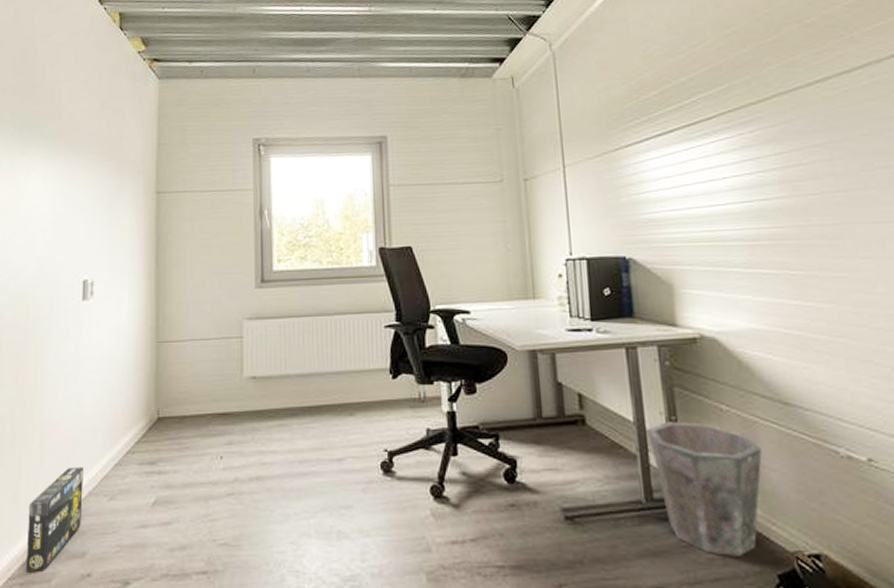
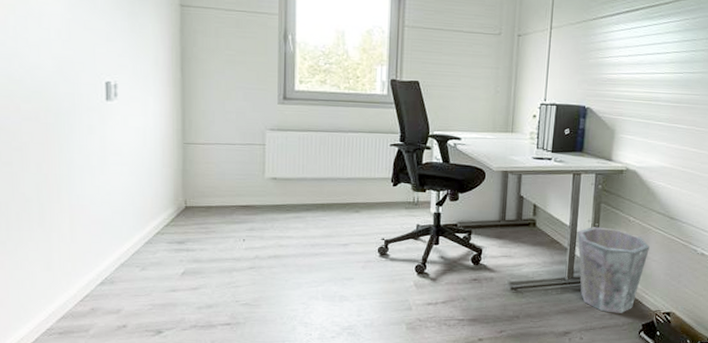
box: present [25,466,83,573] -> none [62,243,116,325]

